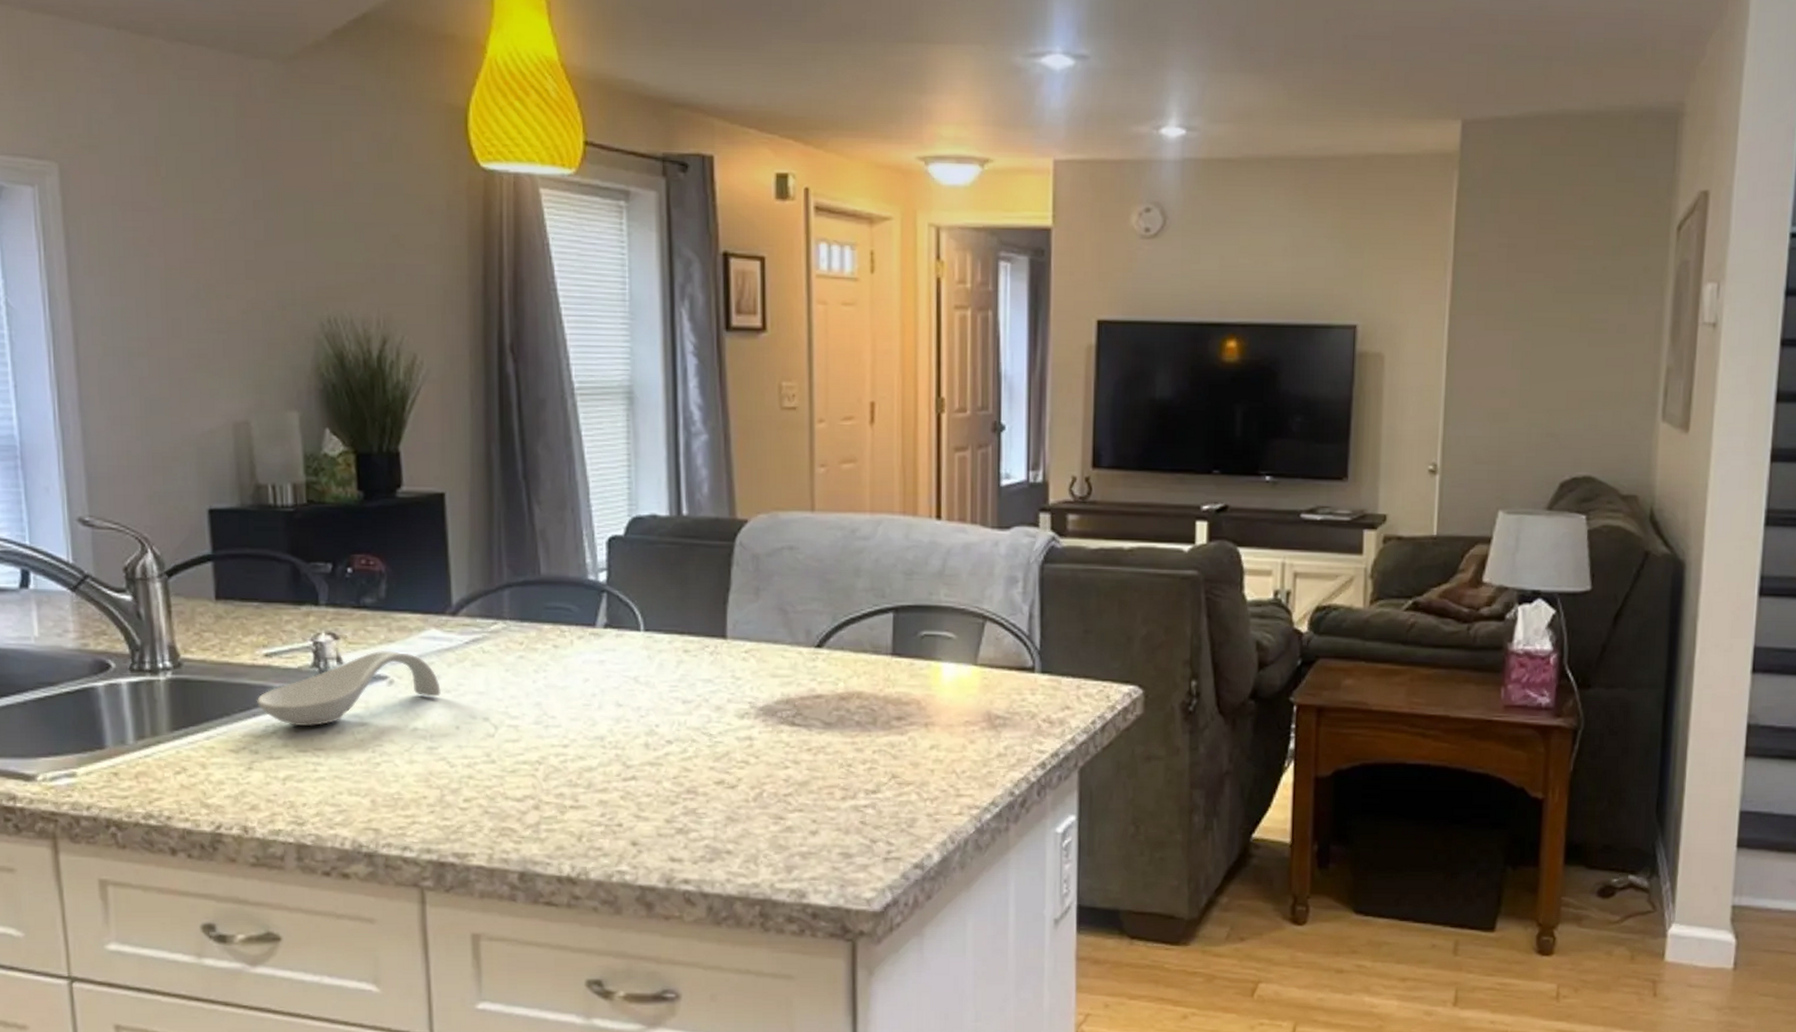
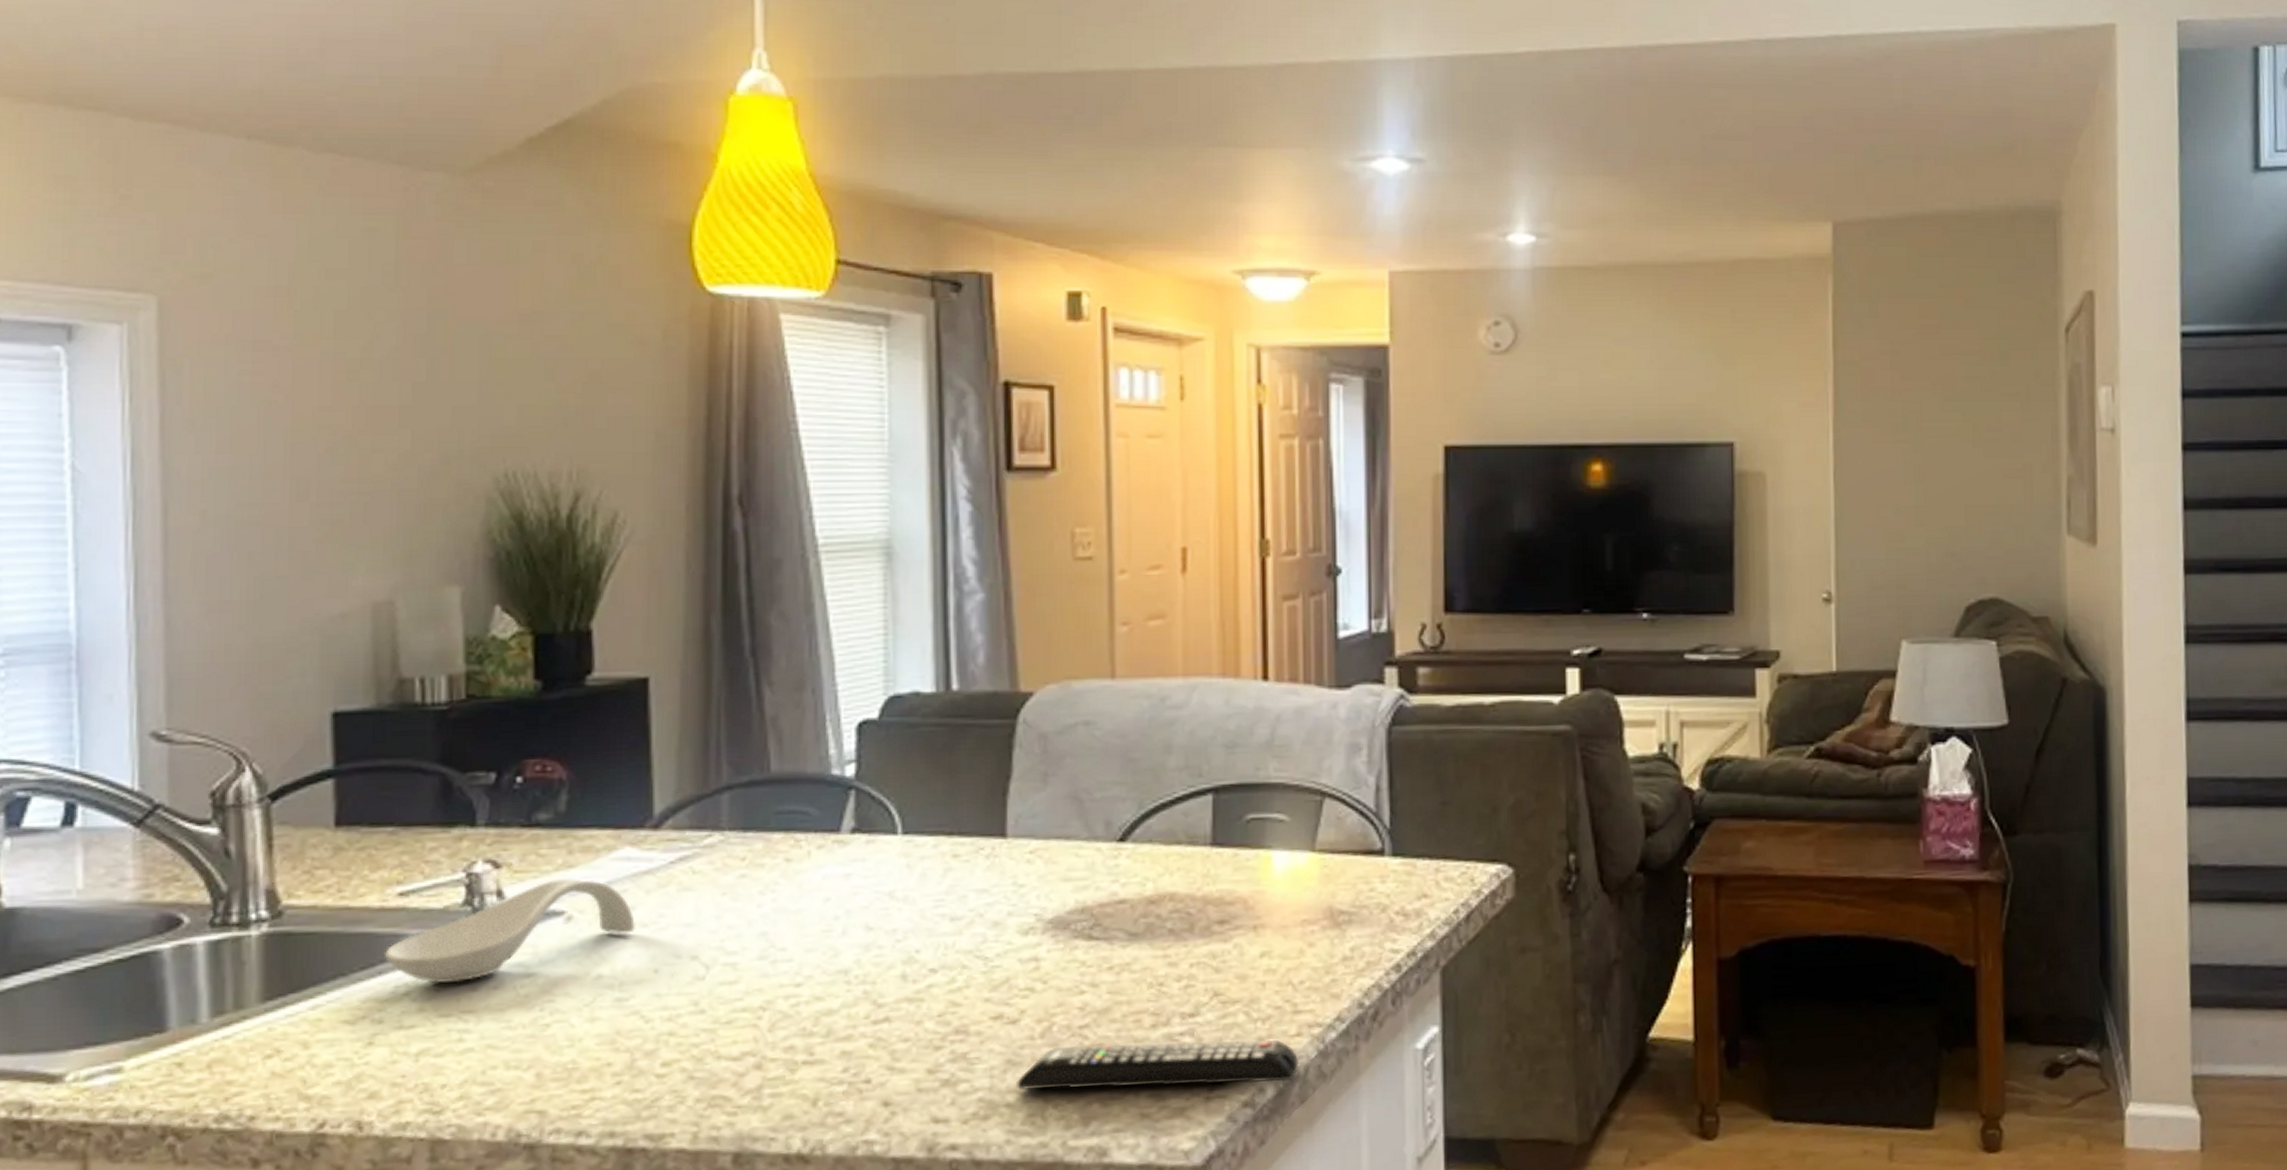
remote control: none [735,809,960,850] -> present [1017,1040,1299,1091]

